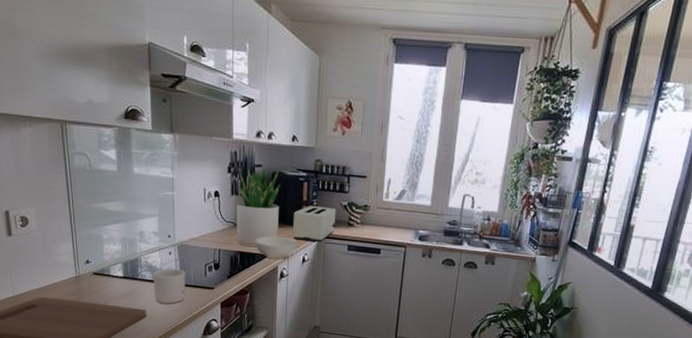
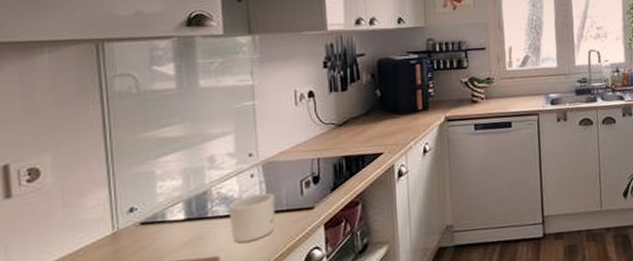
planter: present [236,166,281,248] -> none [336,52,391,149]
bowl: present [255,236,299,260] -> none [363,128,417,157]
toaster: present [292,206,336,243] -> none [407,87,458,129]

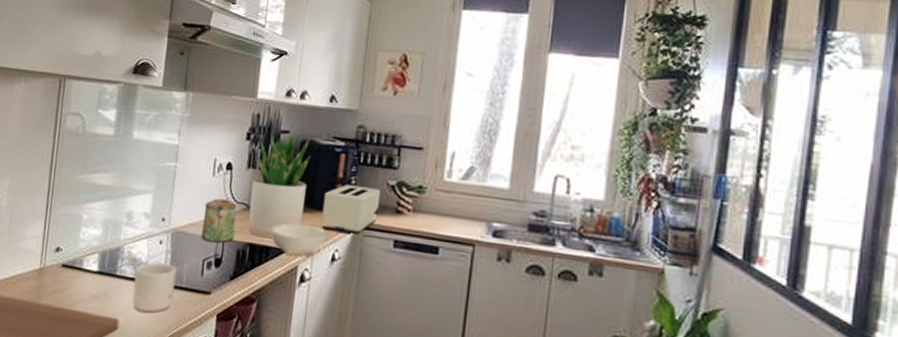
canister: none [292,123,328,164] -> present [201,198,237,244]
planter: none [336,52,391,149] -> present [248,133,313,239]
bowl: none [363,128,417,157] -> present [271,223,328,257]
toaster: none [407,87,458,129] -> present [320,185,381,236]

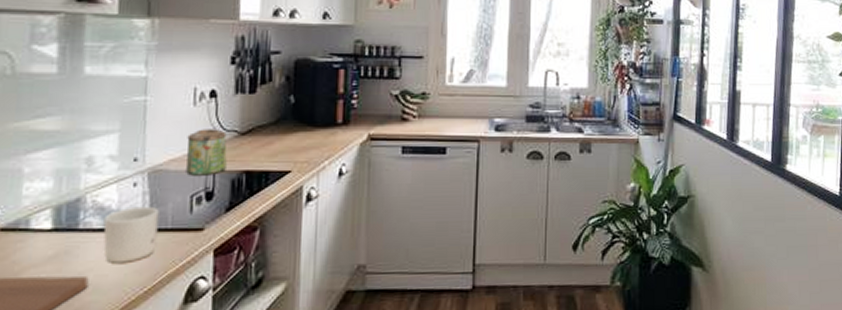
planter: present [248,133,313,239] -> none [241,52,308,163]
bowl: present [271,223,328,257] -> none [269,144,333,176]
toaster: present [320,185,381,236] -> none [323,99,385,147]

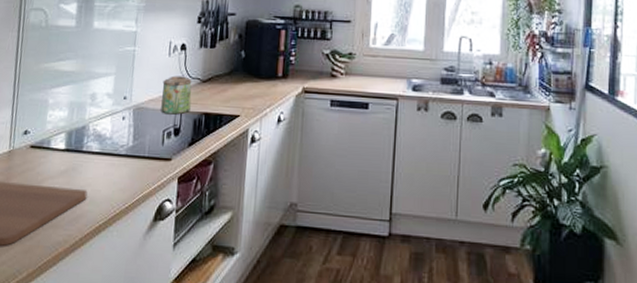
mug: present [103,206,159,263] -> none [99,136,140,182]

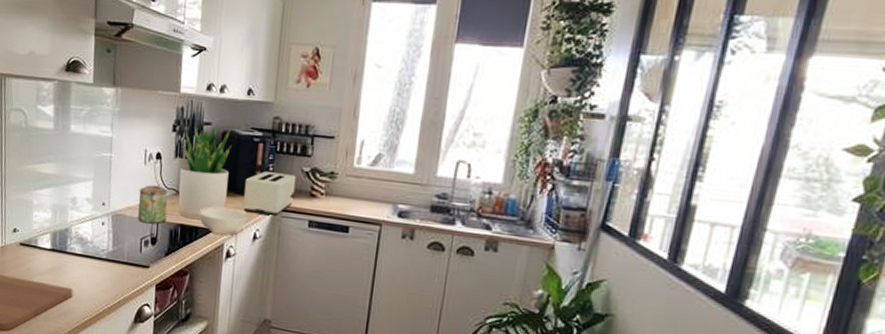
planter: none [202,14,257,107] -> present [178,125,233,220]
bowl: none [223,93,274,120] -> present [199,207,250,236]
toaster: none [266,56,317,99] -> present [242,171,296,217]

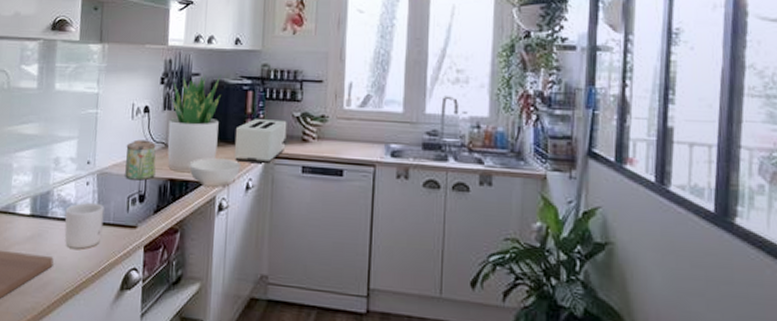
mug: none [82,241,119,284] -> present [64,202,105,249]

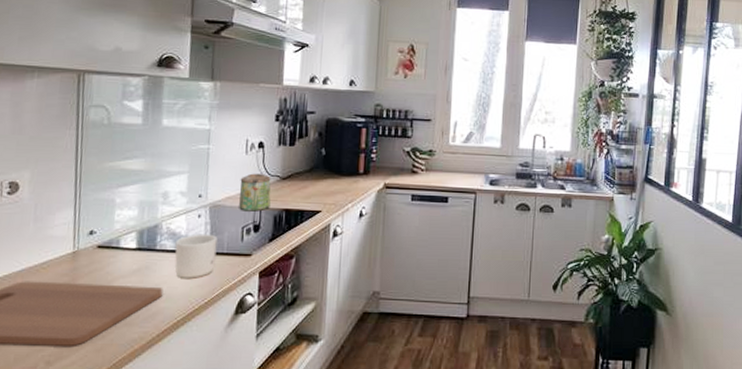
planter: present [167,74,222,173] -> none [282,113,337,204]
bowl: present [189,158,242,187] -> none [304,189,355,215]
toaster: present [233,119,287,164] -> none [348,153,398,194]

